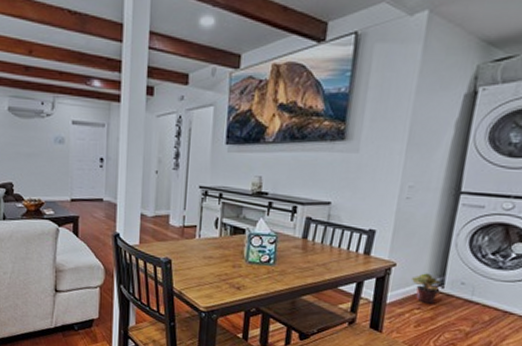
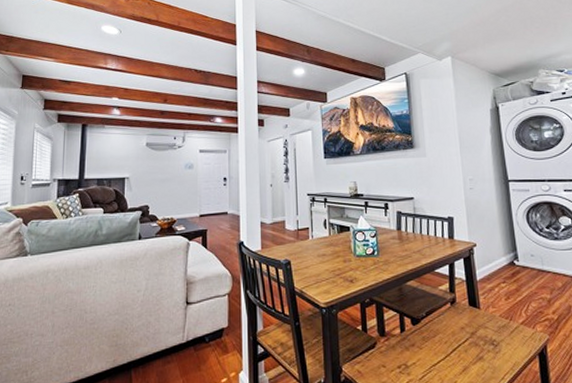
potted plant: present [410,273,442,304] -> none [491,250,516,277]

